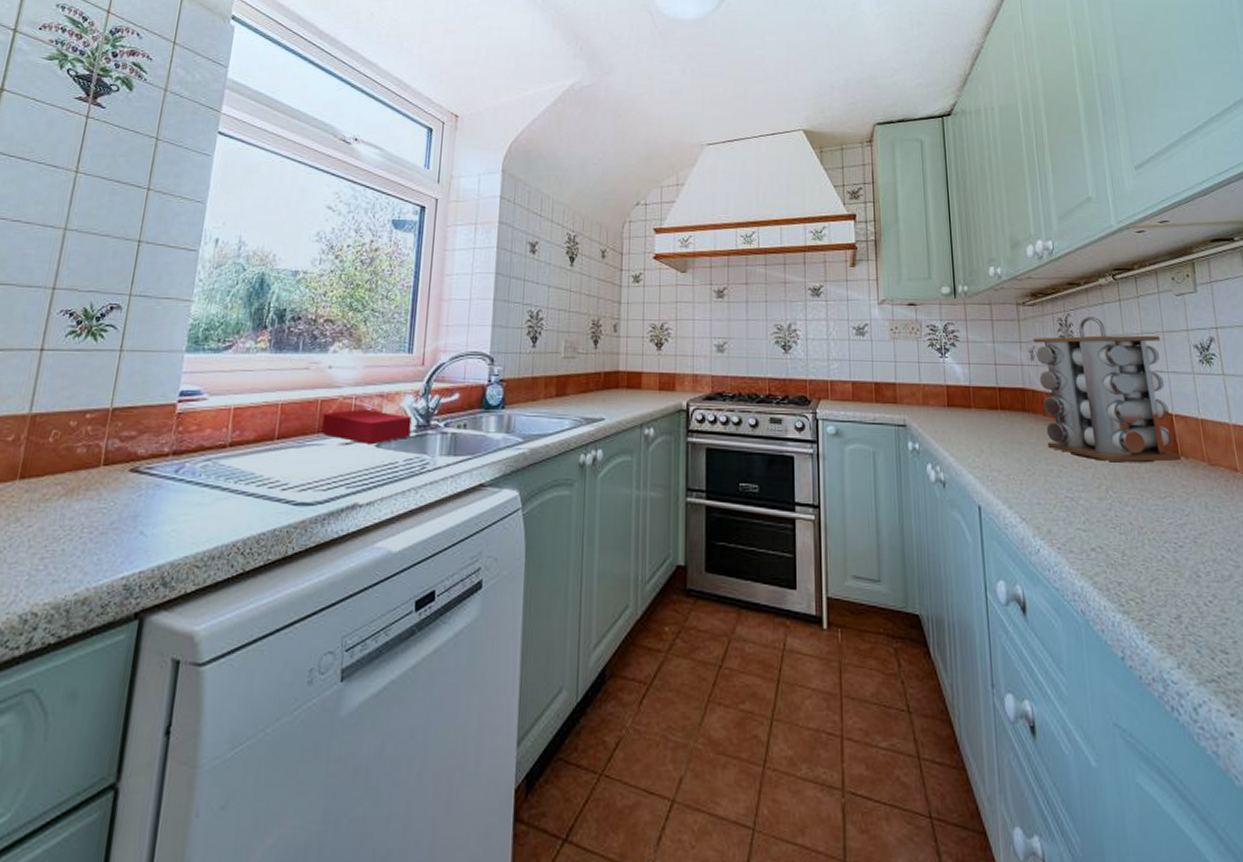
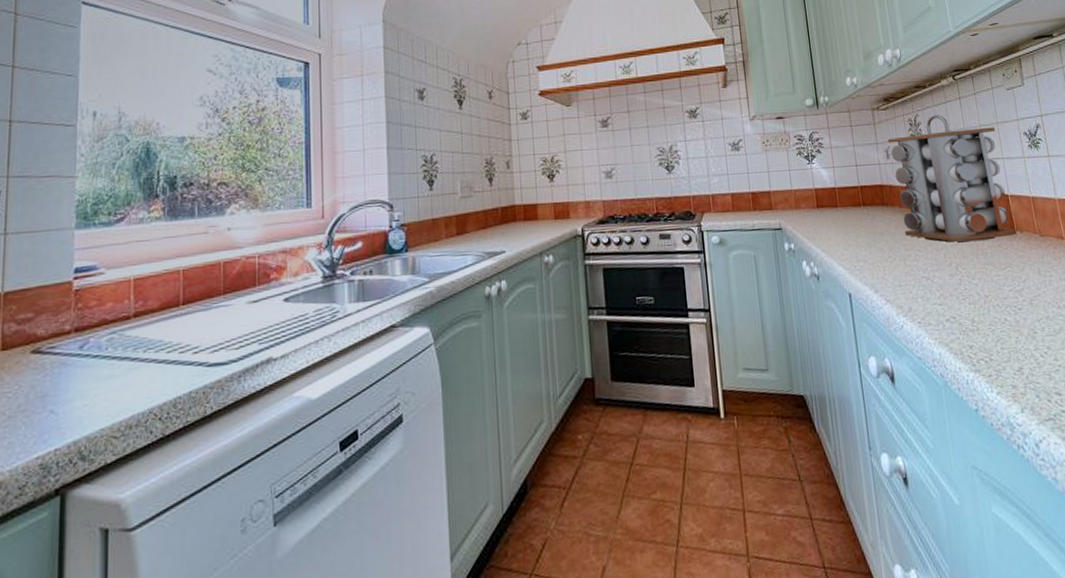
sponge: present [321,408,412,443] -> none [228,266,318,299]

